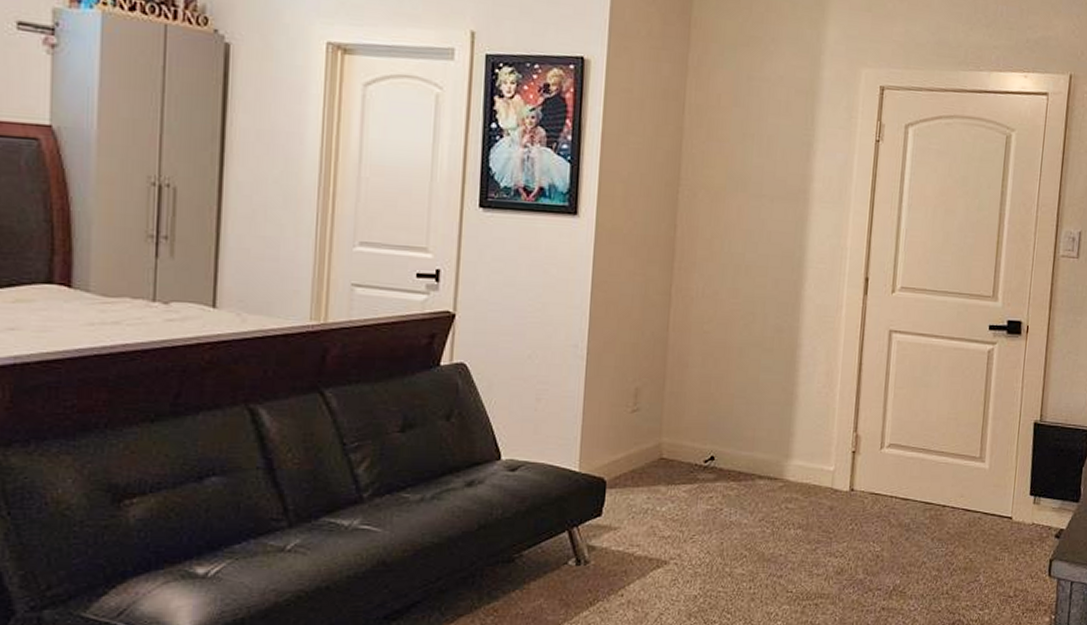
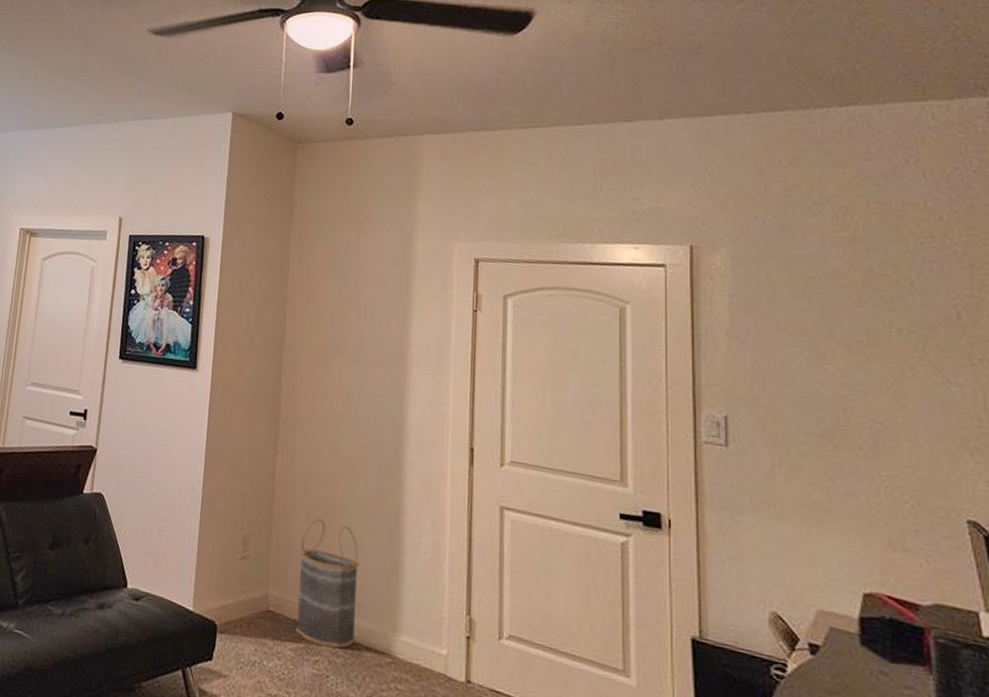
basket: none [690,362,755,482] -> present [295,518,359,649]

